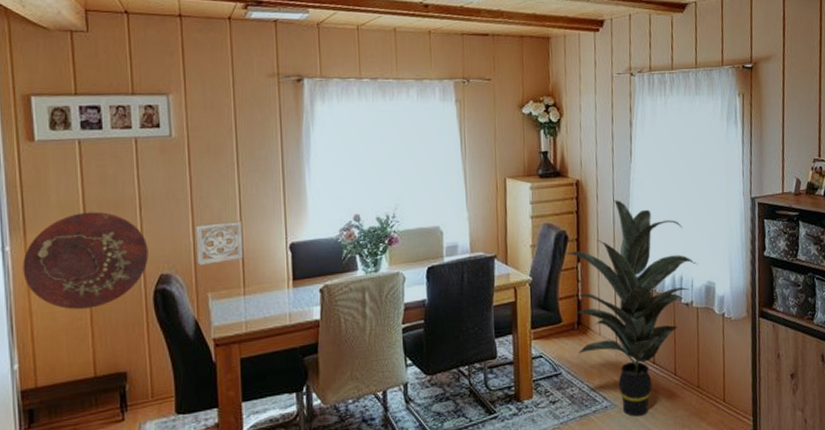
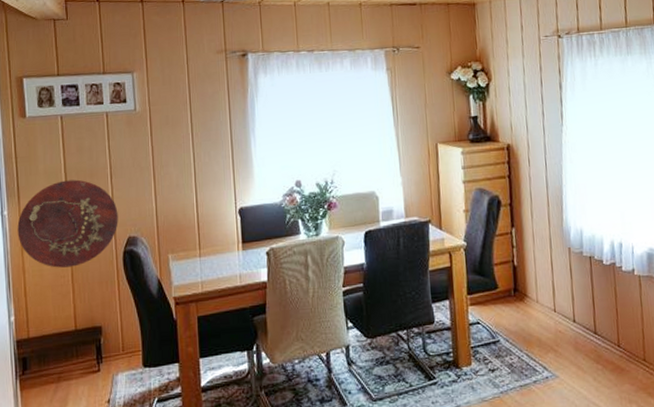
wall ornament: present [196,220,244,265] -> none [157,186,199,228]
indoor plant: present [565,200,698,418] -> none [499,164,638,390]

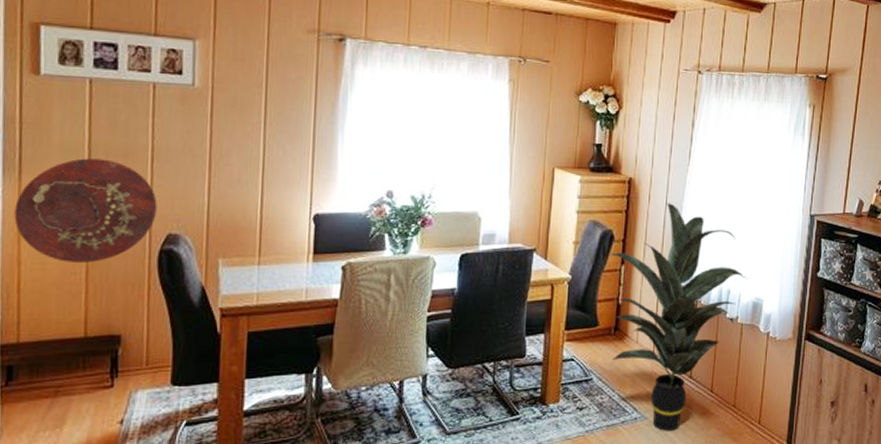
indoor plant: none [499,164,638,390] -> present [609,203,748,432]

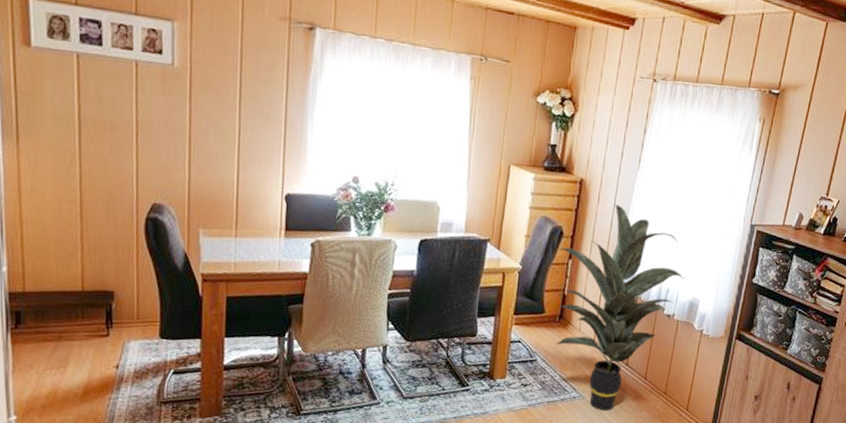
decorative platter: present [14,158,157,263] -> none [14,128,143,225]

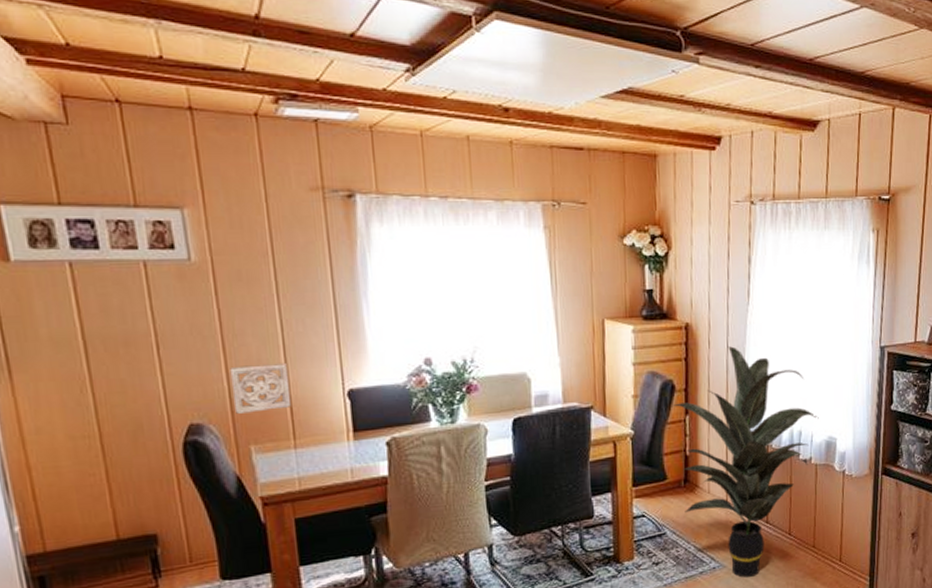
wall ornament: none [190,160,239,202] -> present [230,362,292,414]

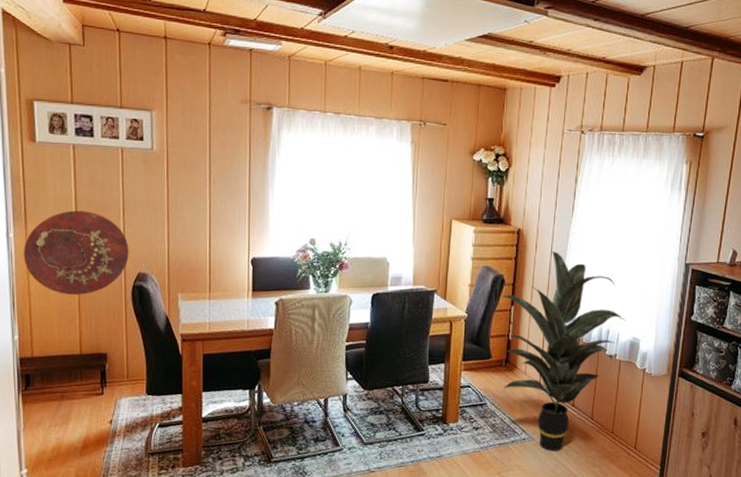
decorative platter: none [11,349,173,464] -> present [24,210,129,295]
wall ornament: present [230,362,292,414] -> none [170,232,211,269]

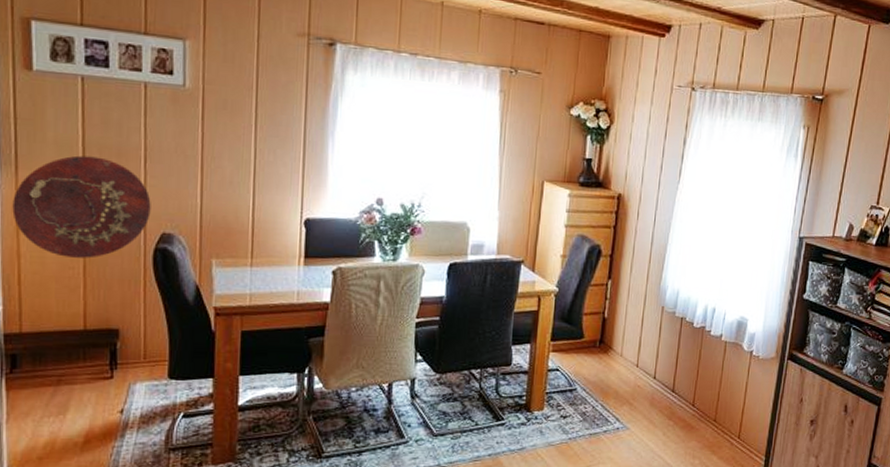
indoor plant: present [501,251,626,452] -> none [597,220,733,443]

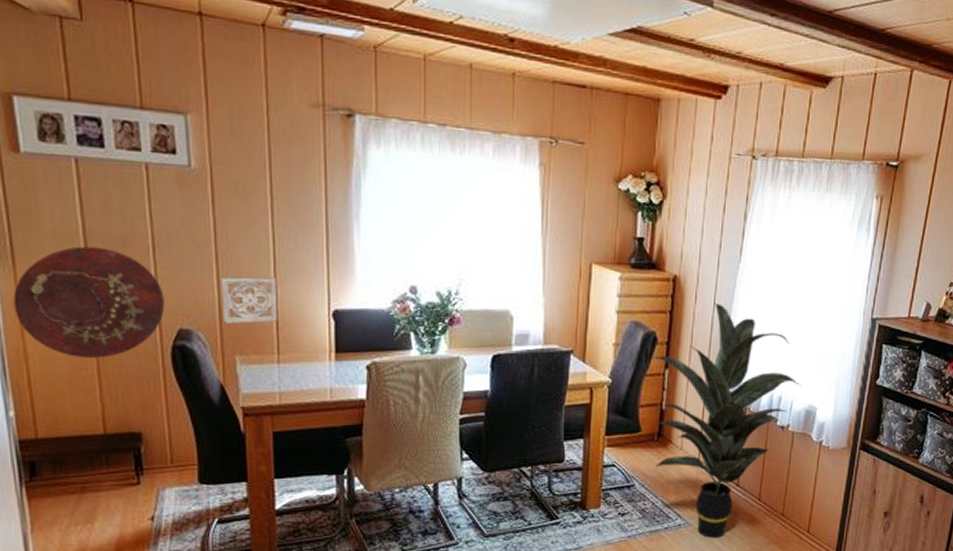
wall ornament: none [203,185,254,230] -> present [221,276,278,324]
indoor plant: none [597,220,733,443] -> present [652,303,801,539]

